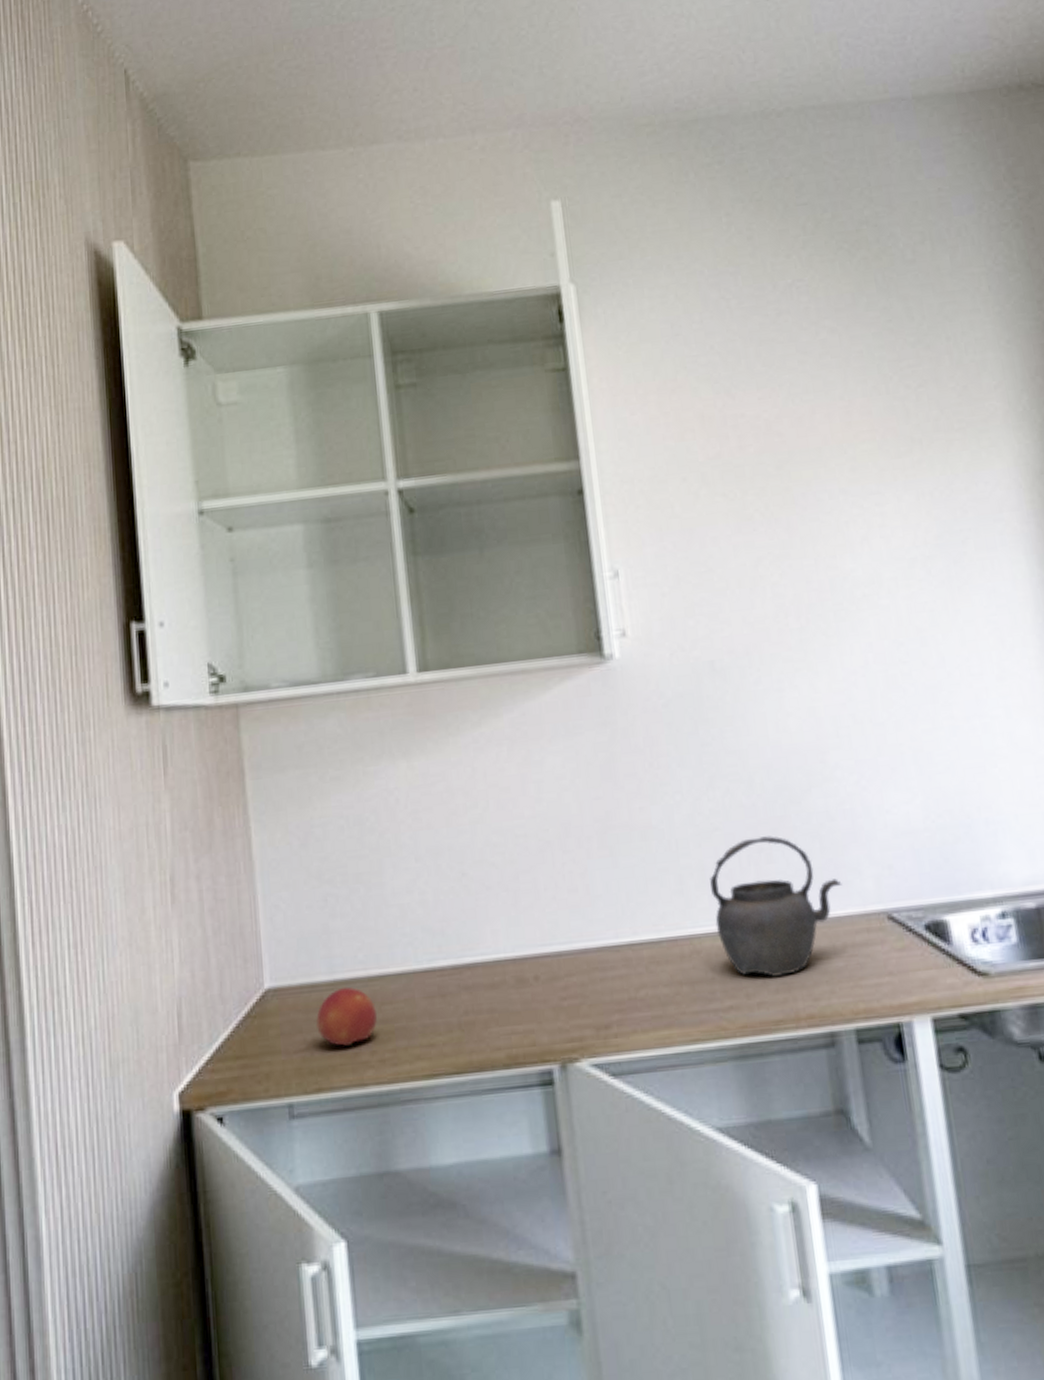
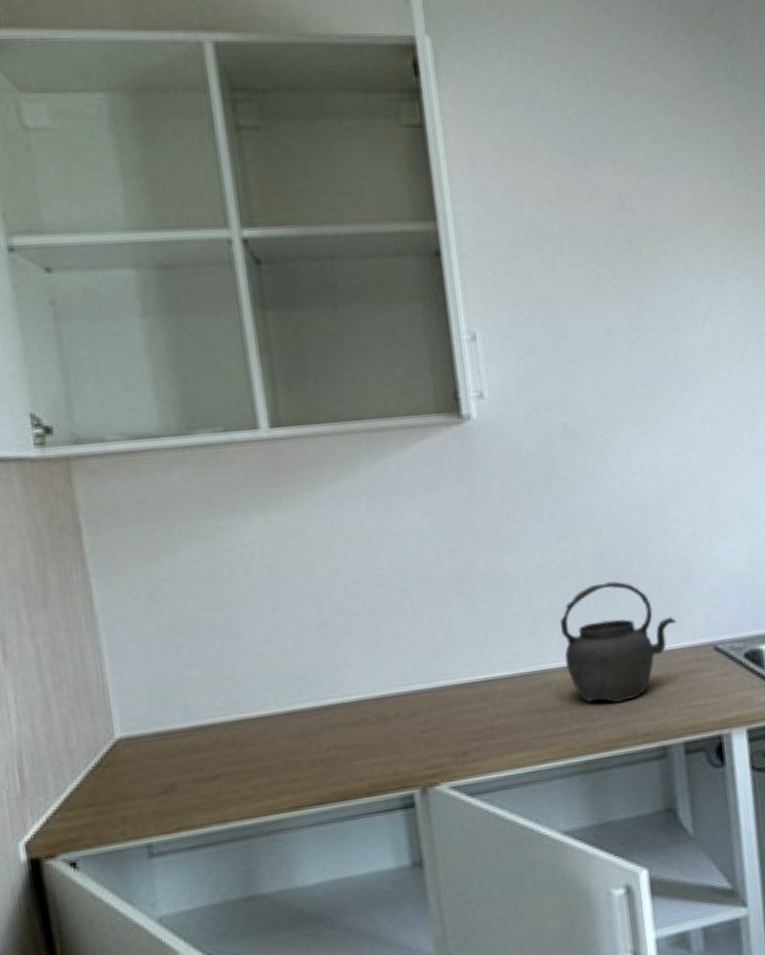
fruit: present [316,987,377,1047] -> none [173,732,238,788]

